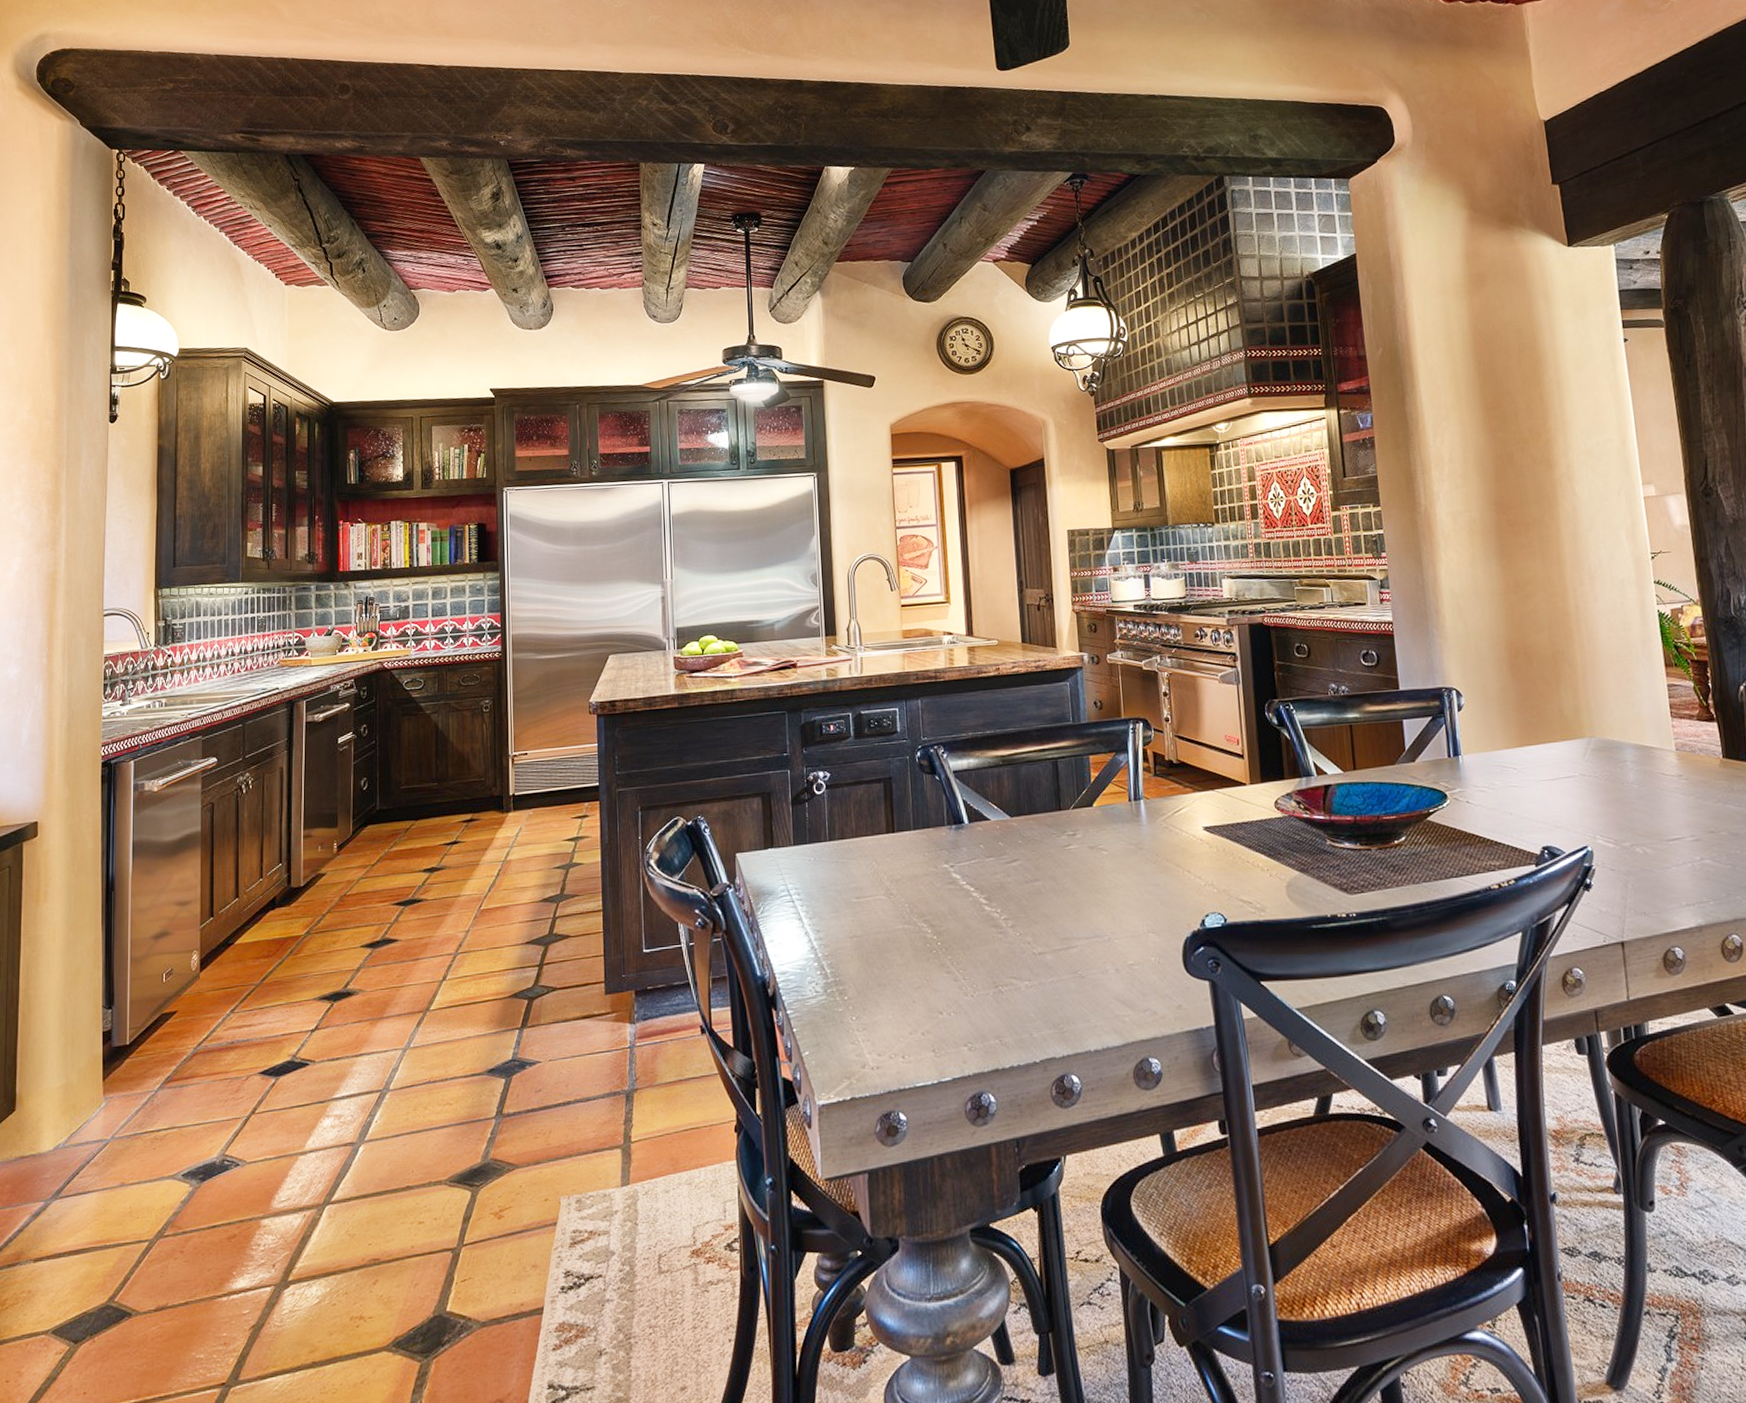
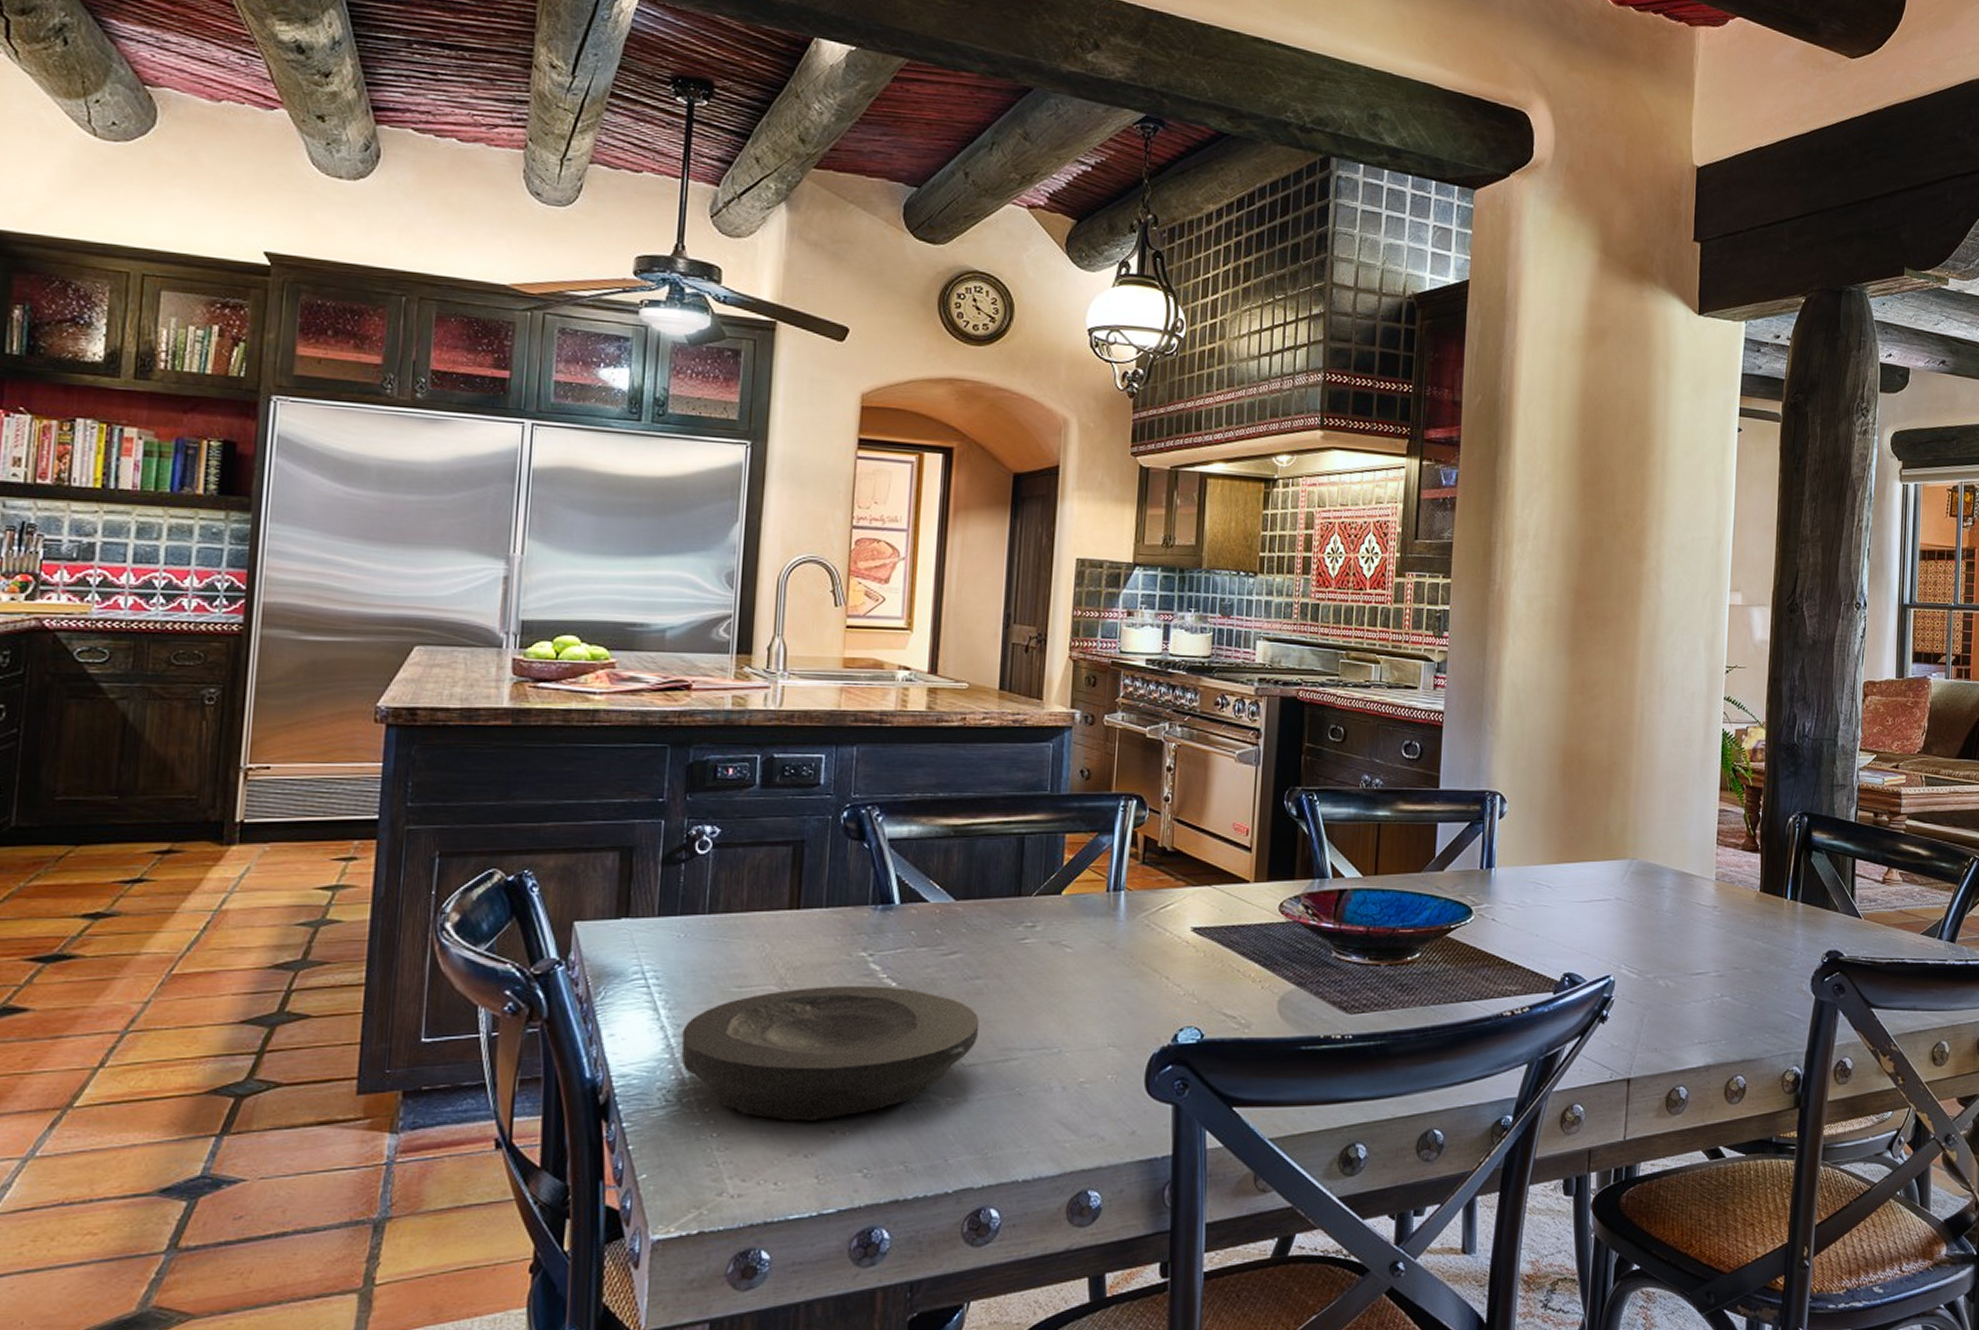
plate: none [821,891,1043,1005] -> present [681,986,980,1121]

